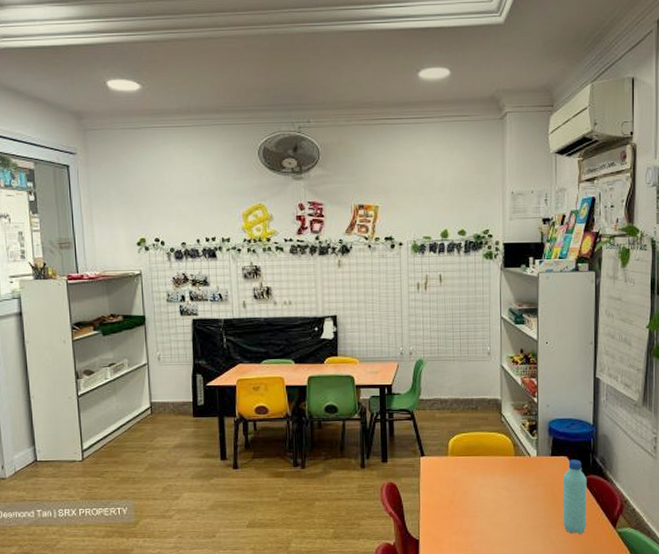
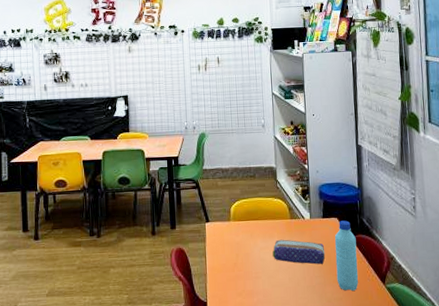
pencil case: none [493,477,552,505] -> present [272,239,326,264]

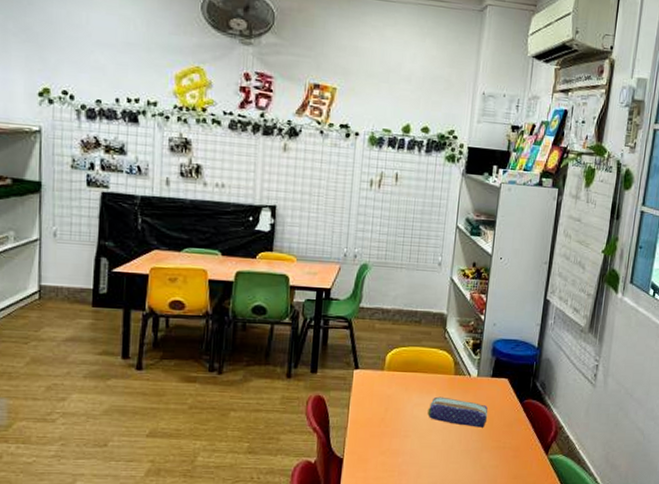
water bottle: present [334,220,359,291] -> none [496,382,525,459]

